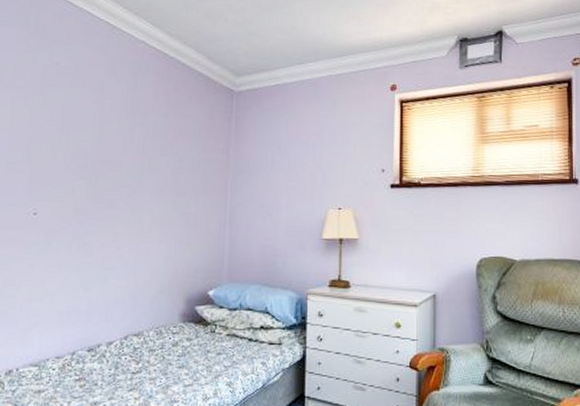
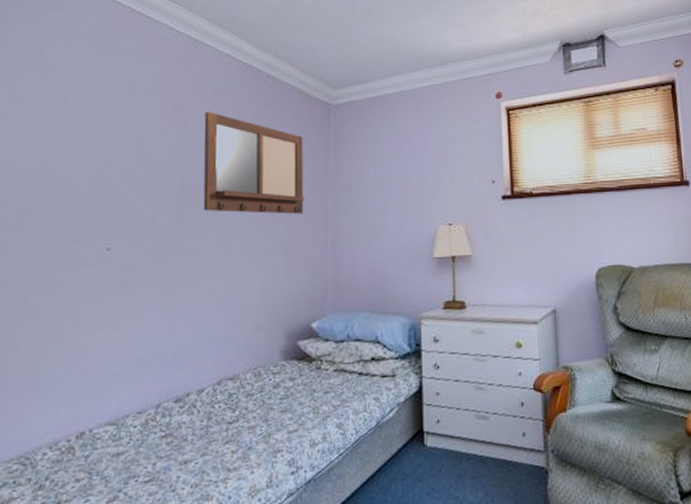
writing board: none [116,94,207,192] -> present [203,112,304,214]

